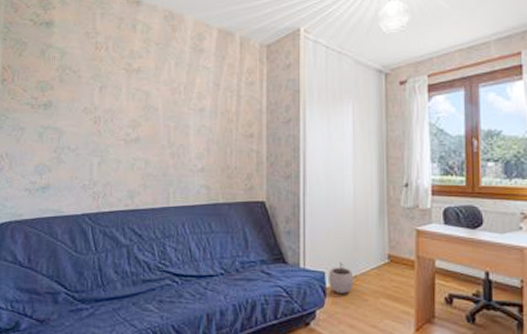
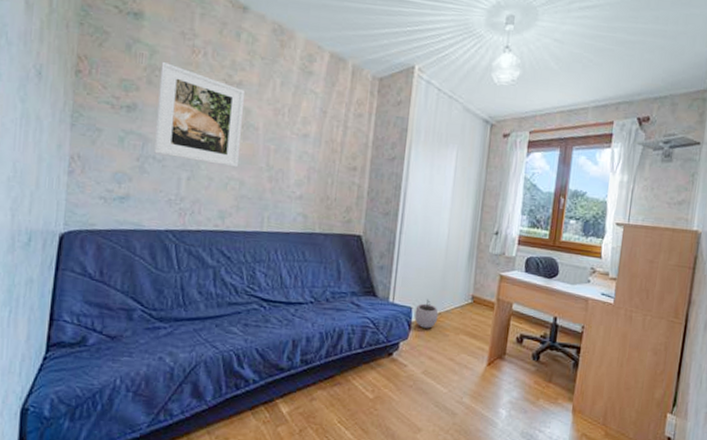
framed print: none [69,60,144,148] -> present [154,61,246,168]

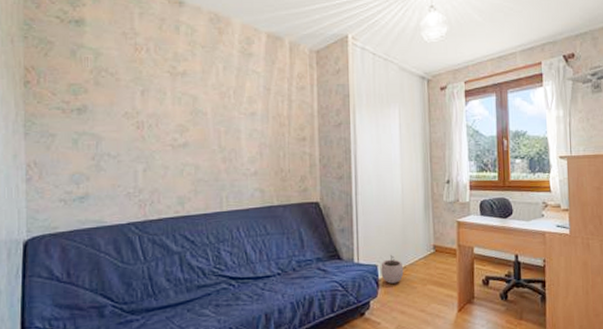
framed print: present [154,61,246,168] -> none [107,62,191,154]

